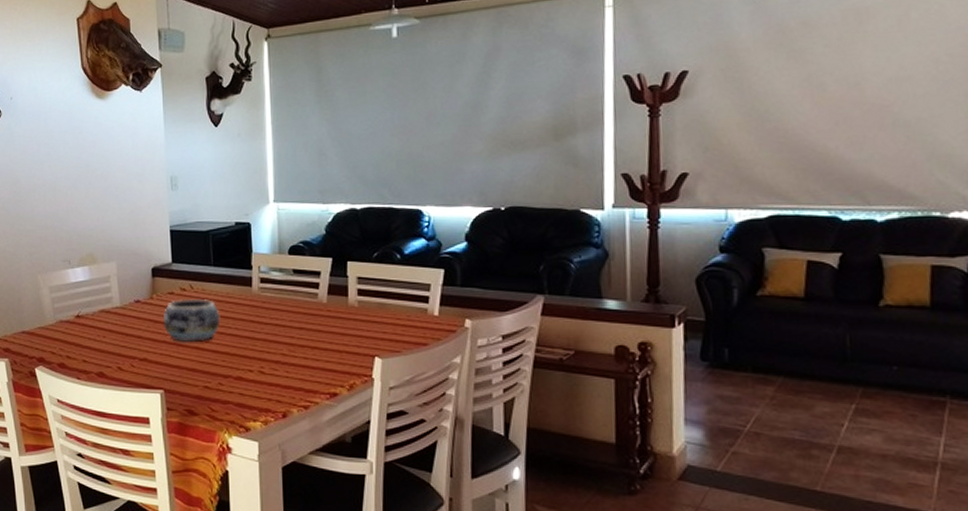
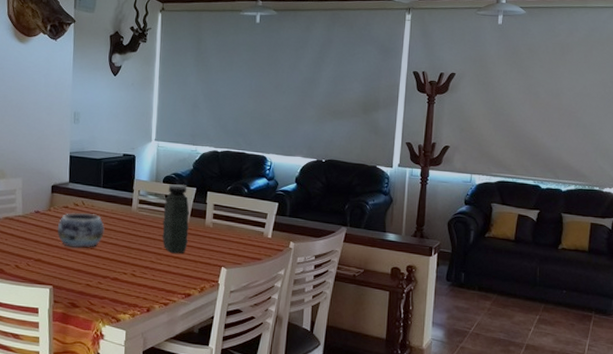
water jug: none [292,255,327,343] -> present [162,184,190,254]

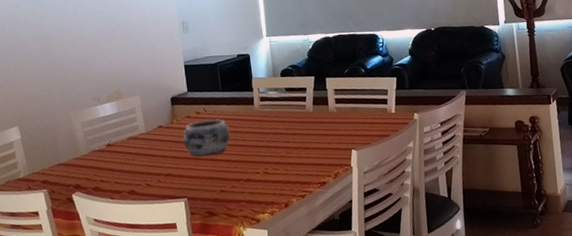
water jug: present [162,184,190,254] -> none [285,75,315,145]

